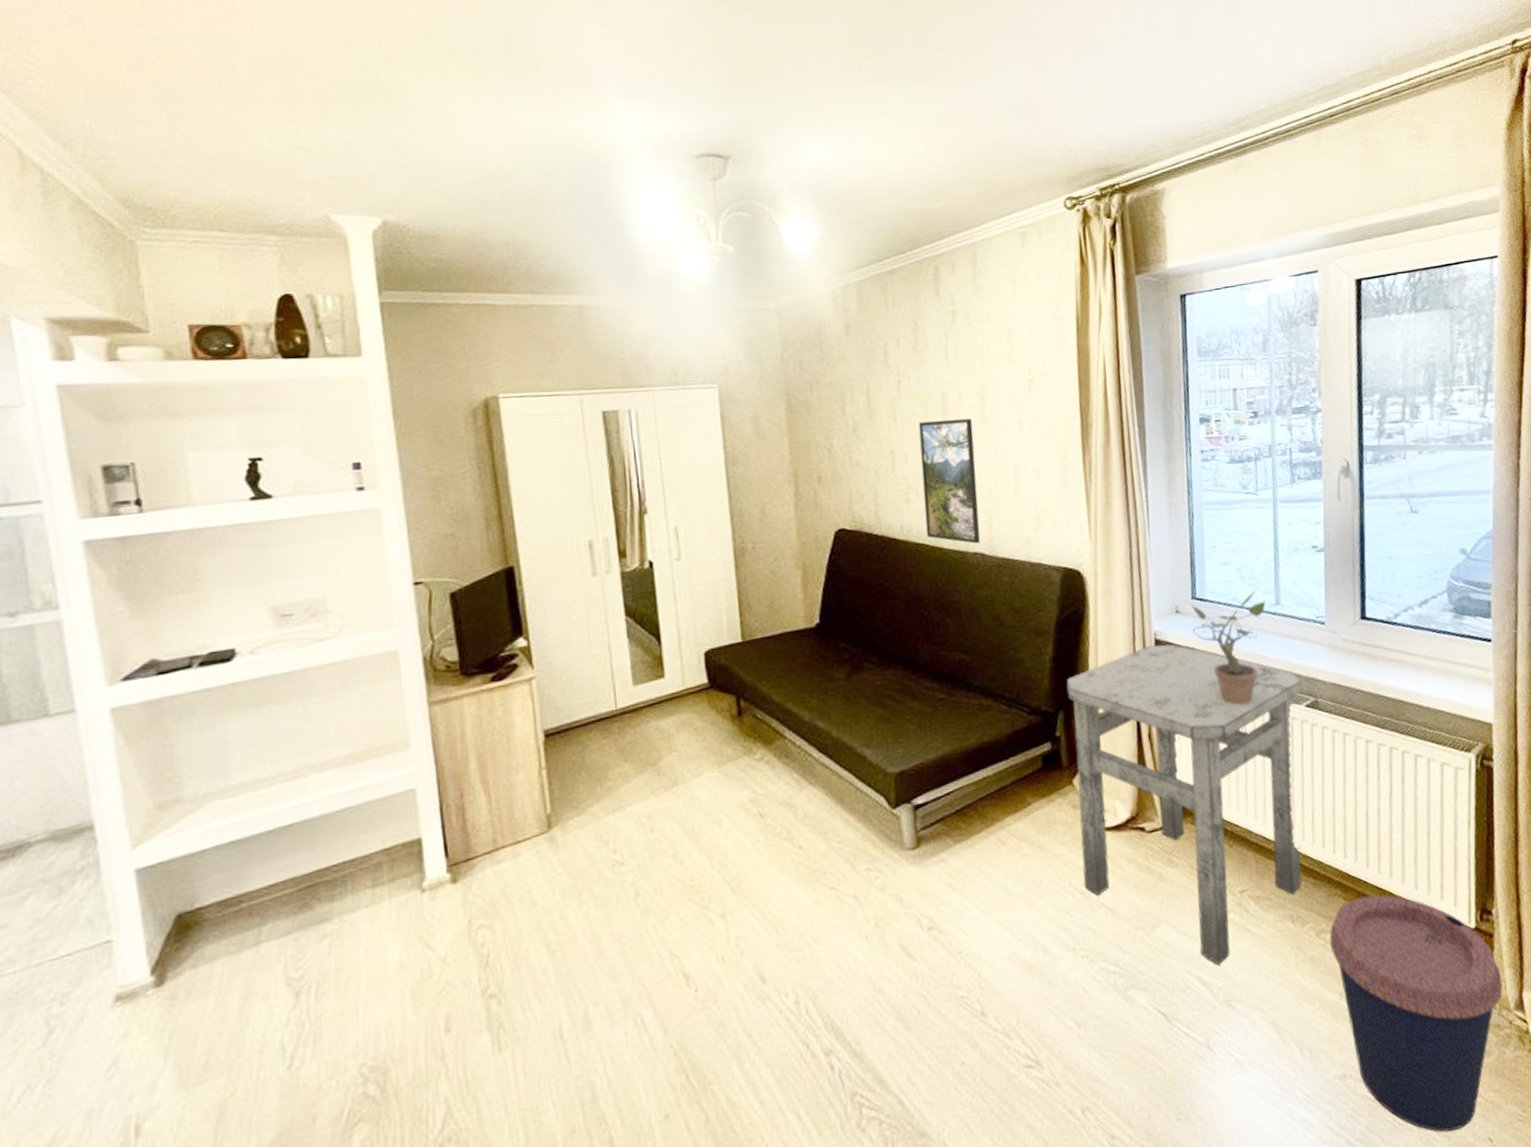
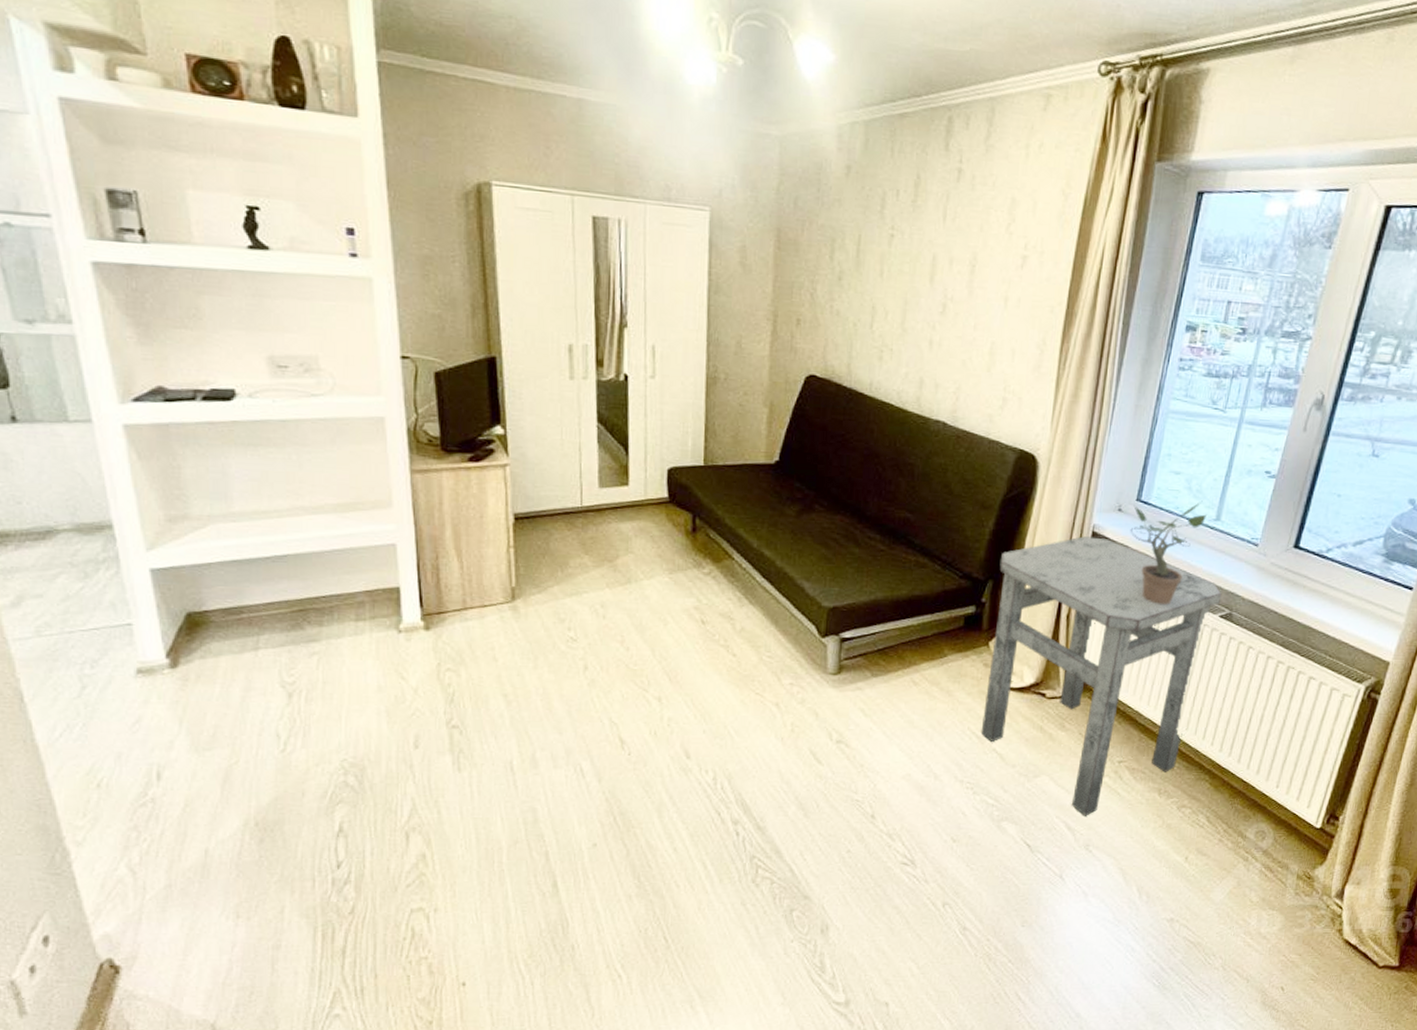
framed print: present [918,418,980,544] -> none [894,281,958,412]
coffee cup: present [1330,895,1503,1133] -> none [1186,785,1332,976]

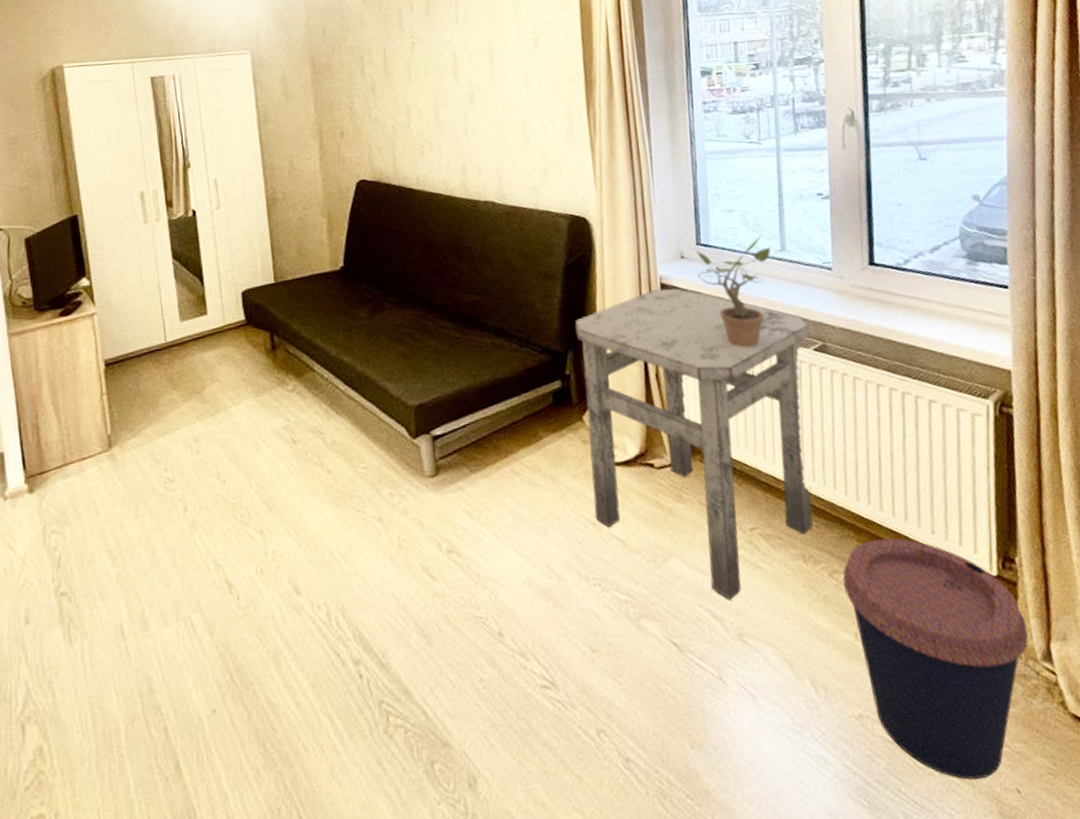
coffee cup: none [1186,785,1332,976] -> present [843,538,1029,780]

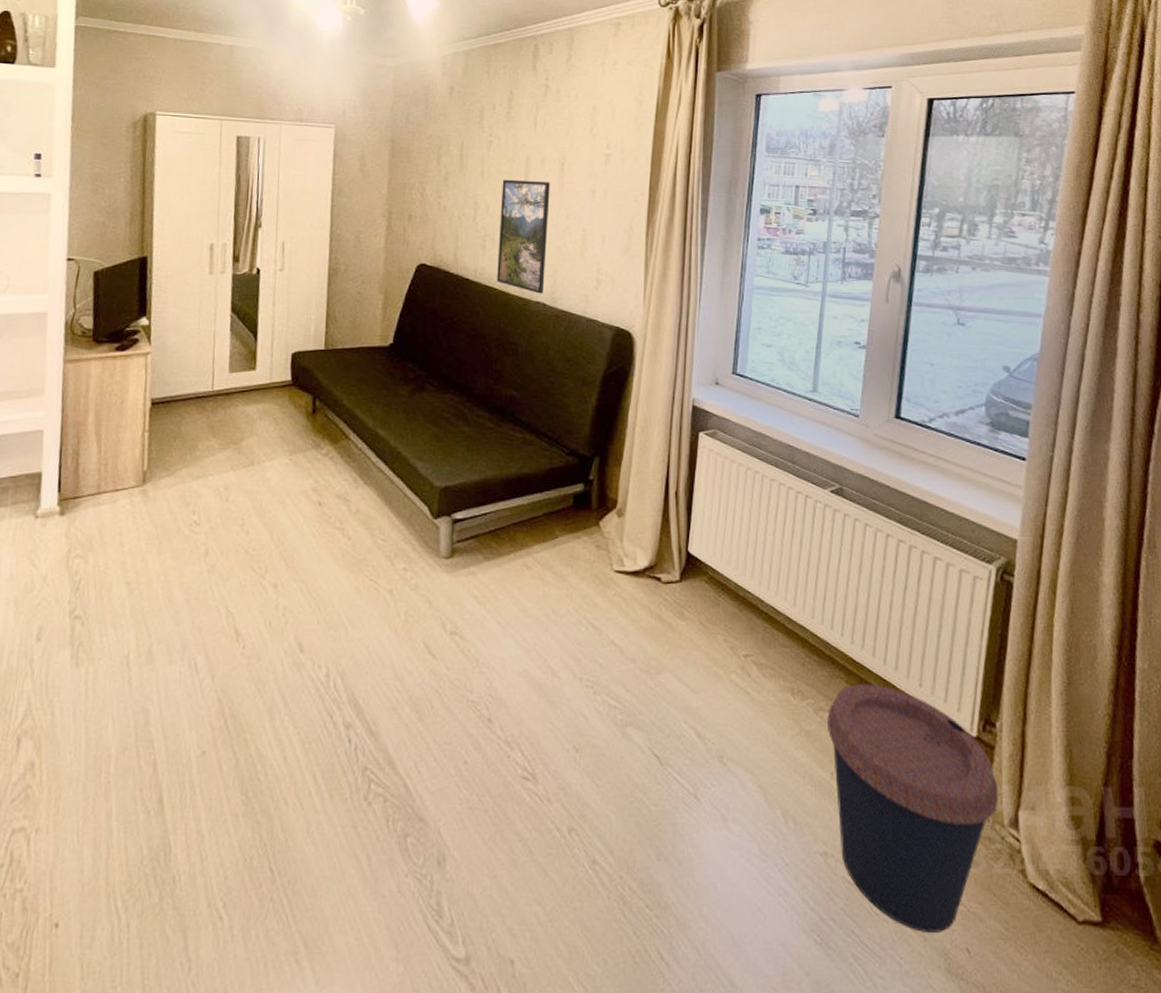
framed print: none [431,76,491,193] -> present [497,179,550,294]
side table: present [575,288,813,600] -> none [597,411,830,721]
potted plant: present [695,233,772,348] -> none [729,372,804,480]

